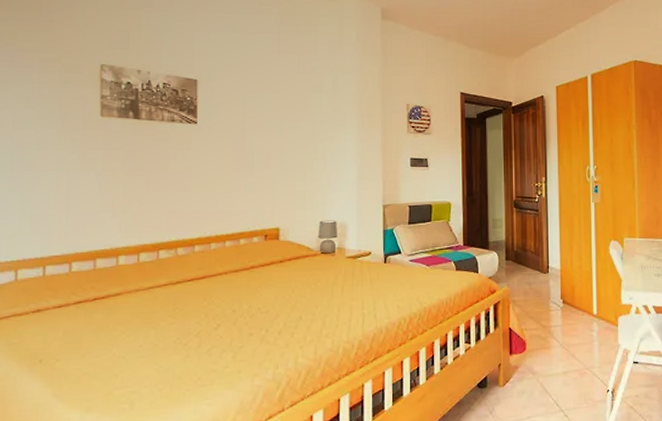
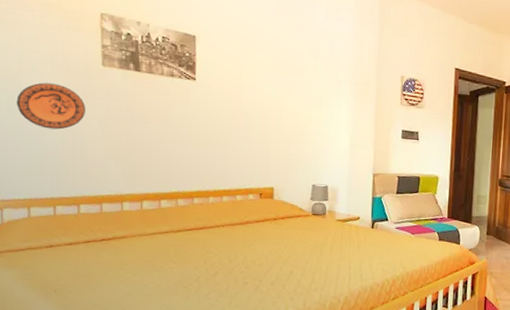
decorative plate: none [9,137,83,185] -> present [16,82,86,130]

